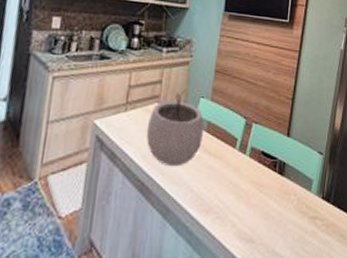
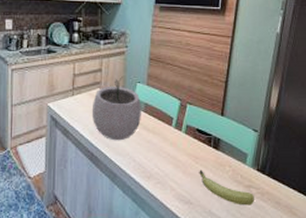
fruit: none [263,199,319,241] -> present [199,169,254,206]

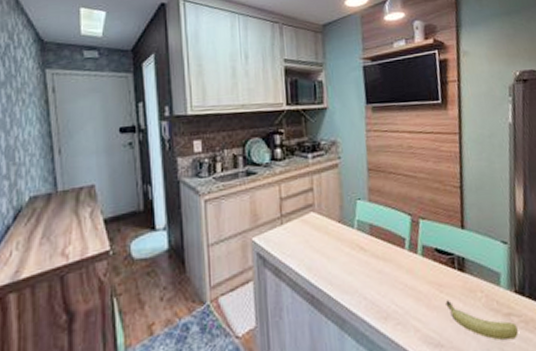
plant pot: present [91,77,141,141] -> none [306,194,367,276]

